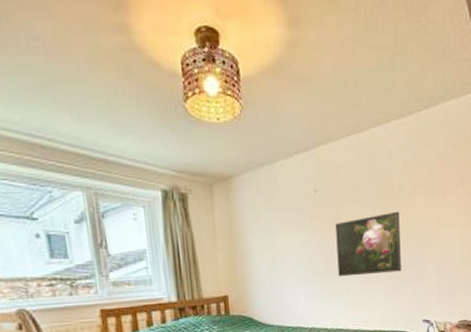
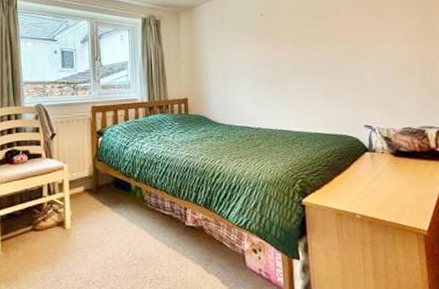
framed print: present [335,211,401,277] -> none [279,29,341,85]

